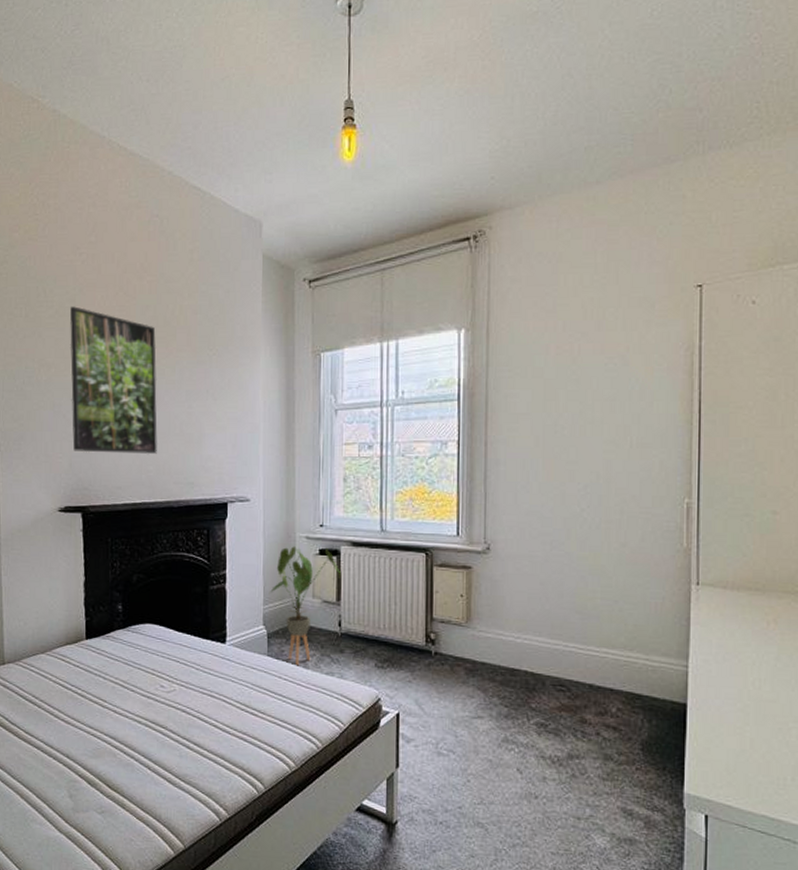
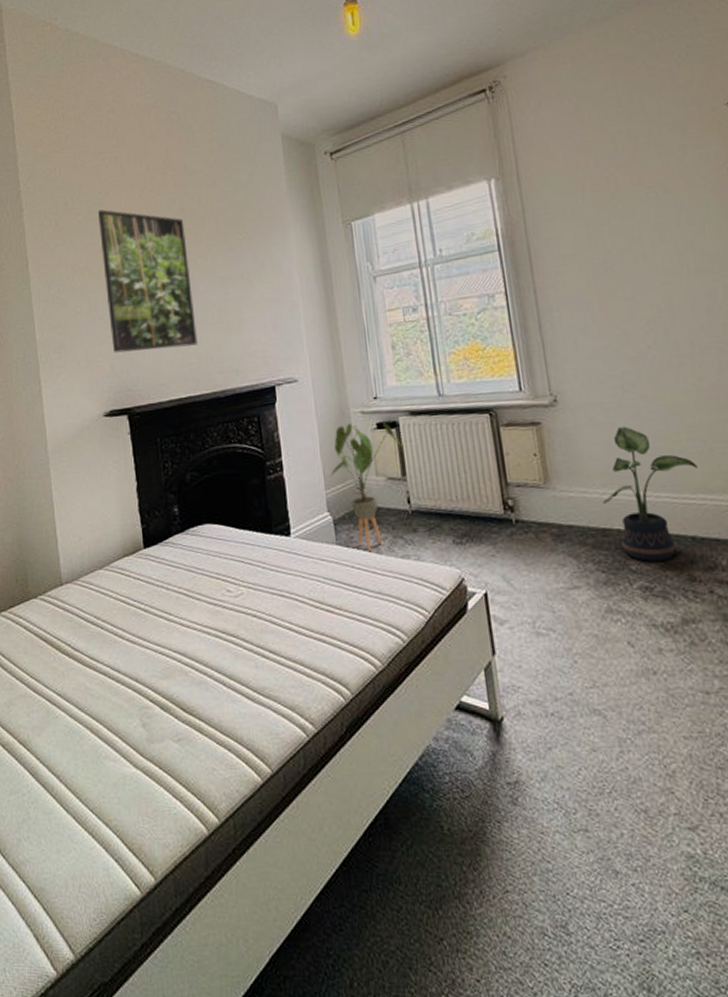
potted plant: none [516,580,606,703] -> present [602,427,698,562]

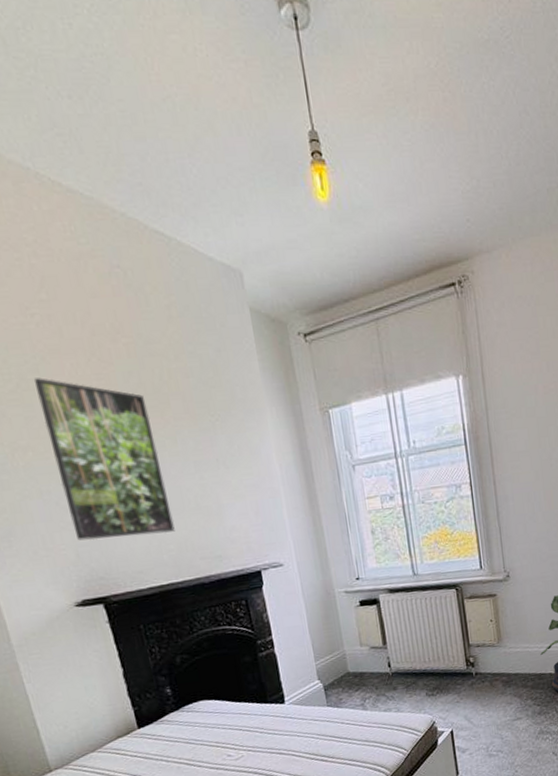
house plant: present [330,420,404,552] -> none [319,598,384,710]

